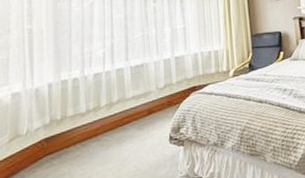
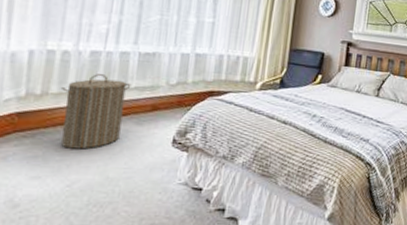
laundry hamper: none [75,91,129,162] -> present [60,74,131,149]

